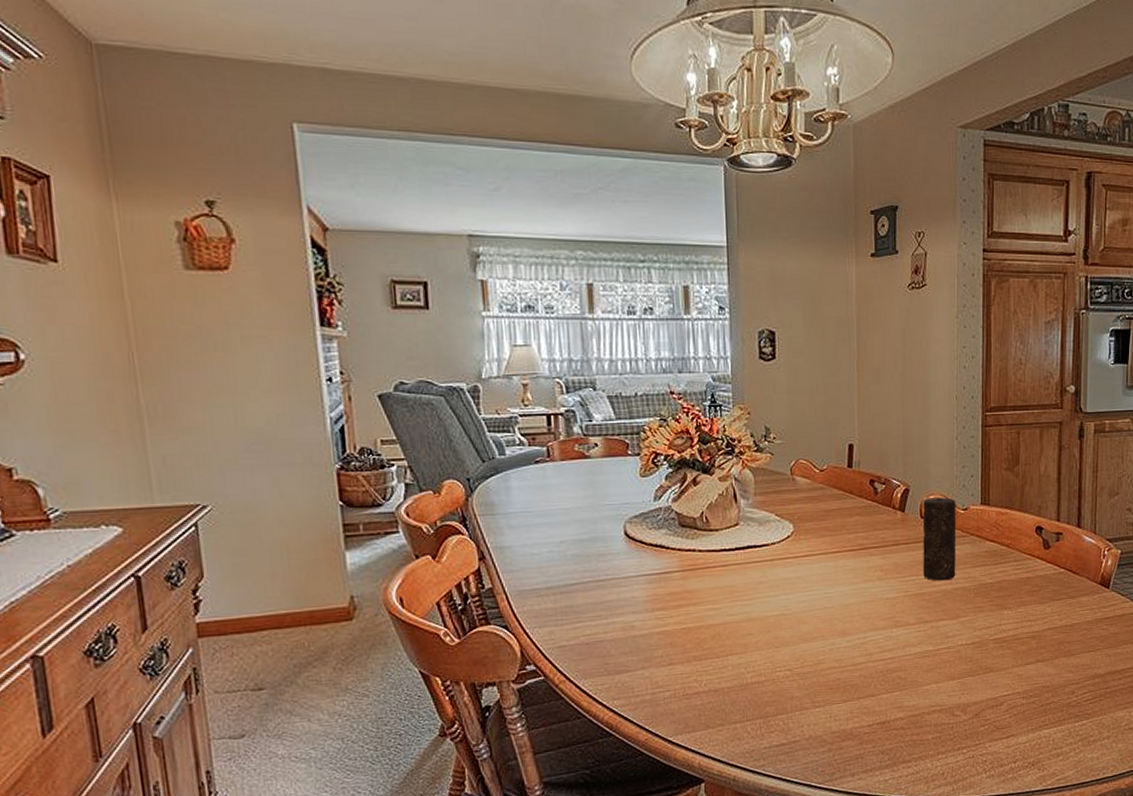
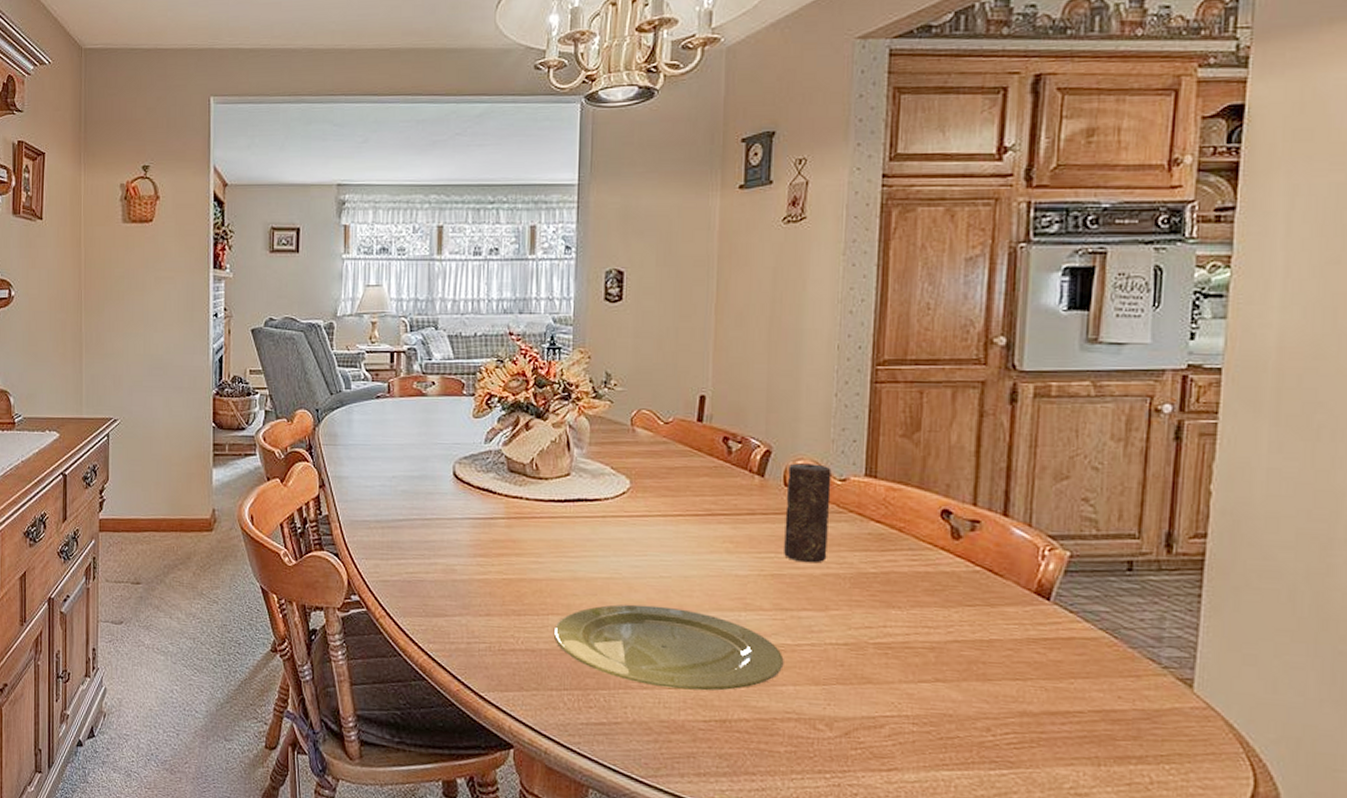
plate: none [734,633,928,704] -> present [554,604,784,691]

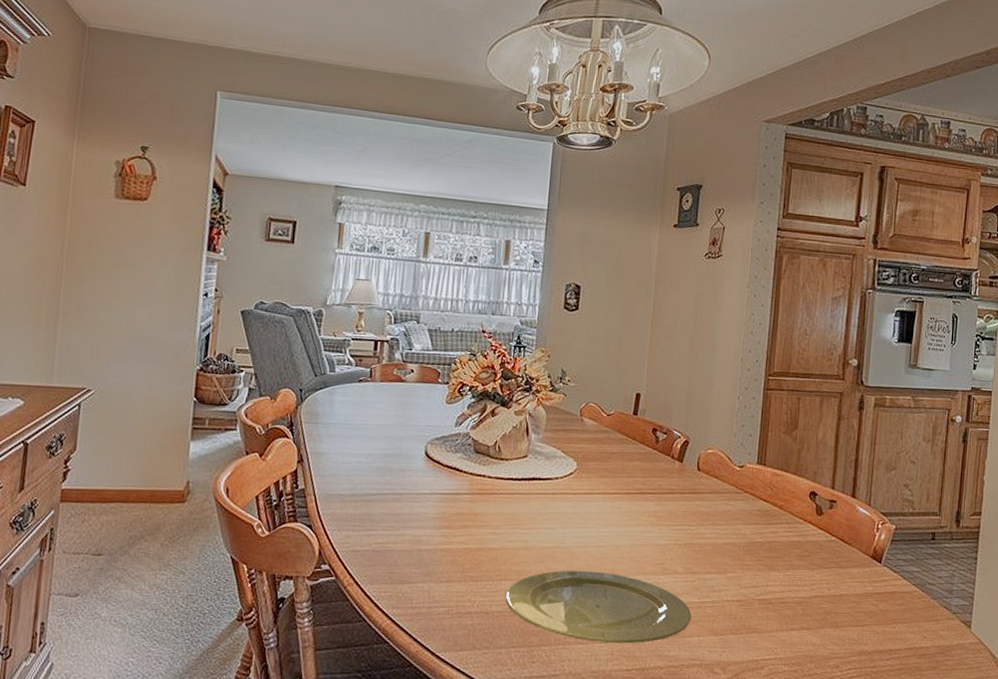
candle: present [784,463,832,564] -> none [695,452,733,535]

